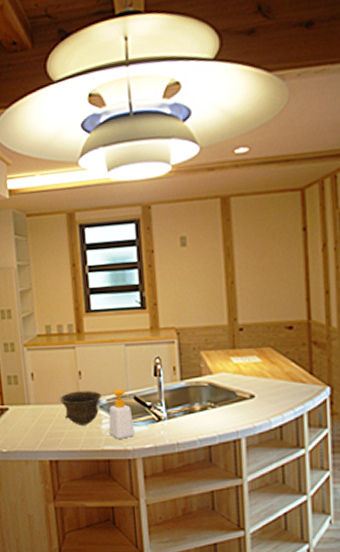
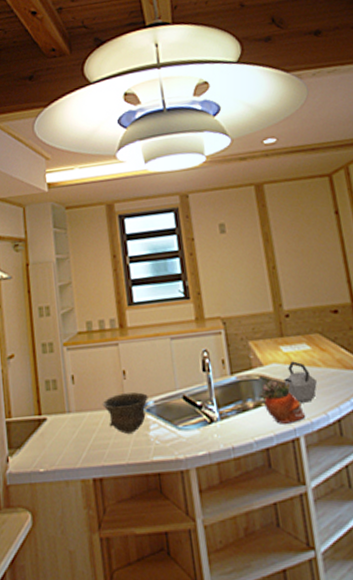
soap bottle: present [108,388,136,439] -> none [157,388,187,447]
succulent planter: none [208,388,248,426] -> present [261,380,305,424]
kettle: none [231,371,263,409] -> present [284,361,317,403]

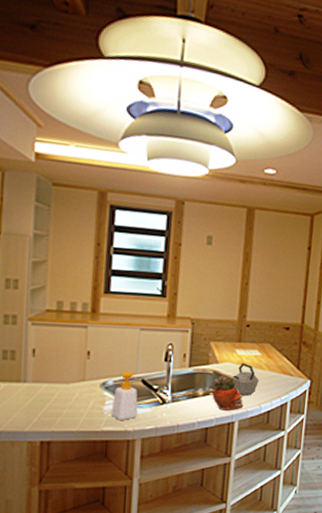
bowl: present [102,392,148,434] -> none [61,371,109,406]
soap bottle: none [157,388,187,447] -> present [110,371,139,420]

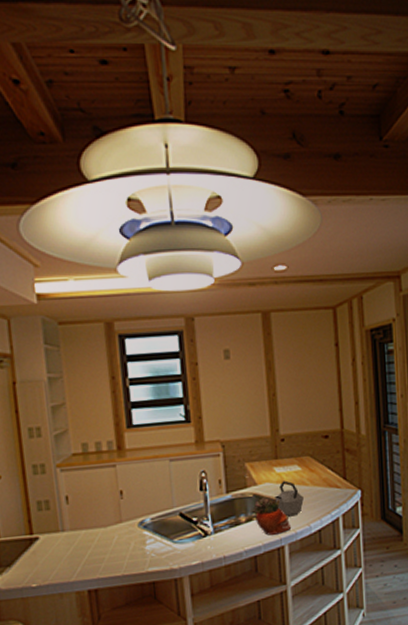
soap bottle: present [110,371,139,420] -> none [153,506,182,559]

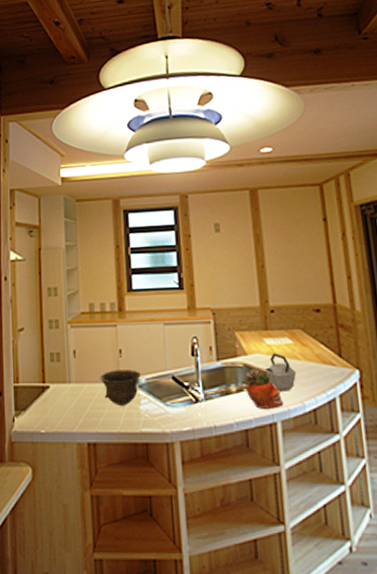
bowl: none [98,510,145,549] -> present [99,370,141,406]

